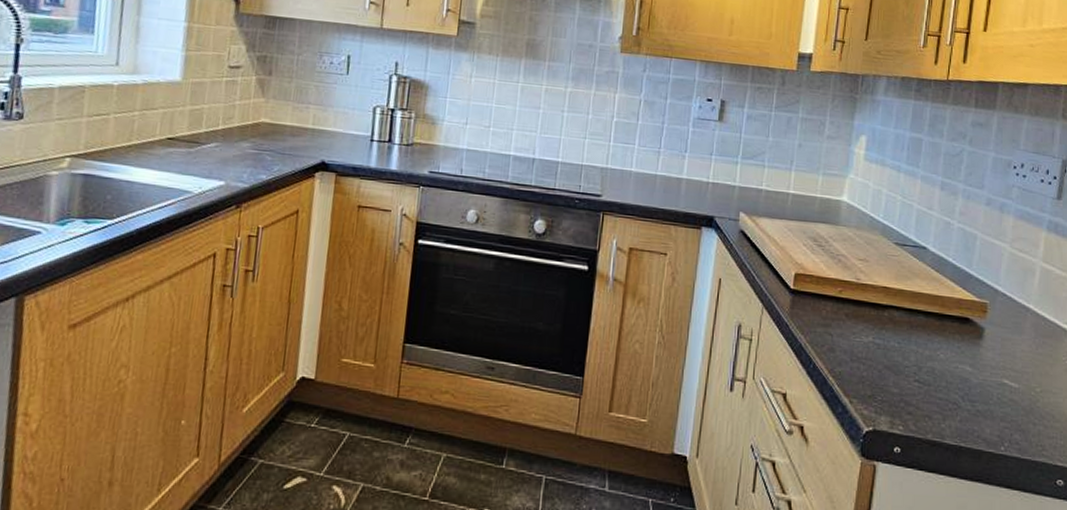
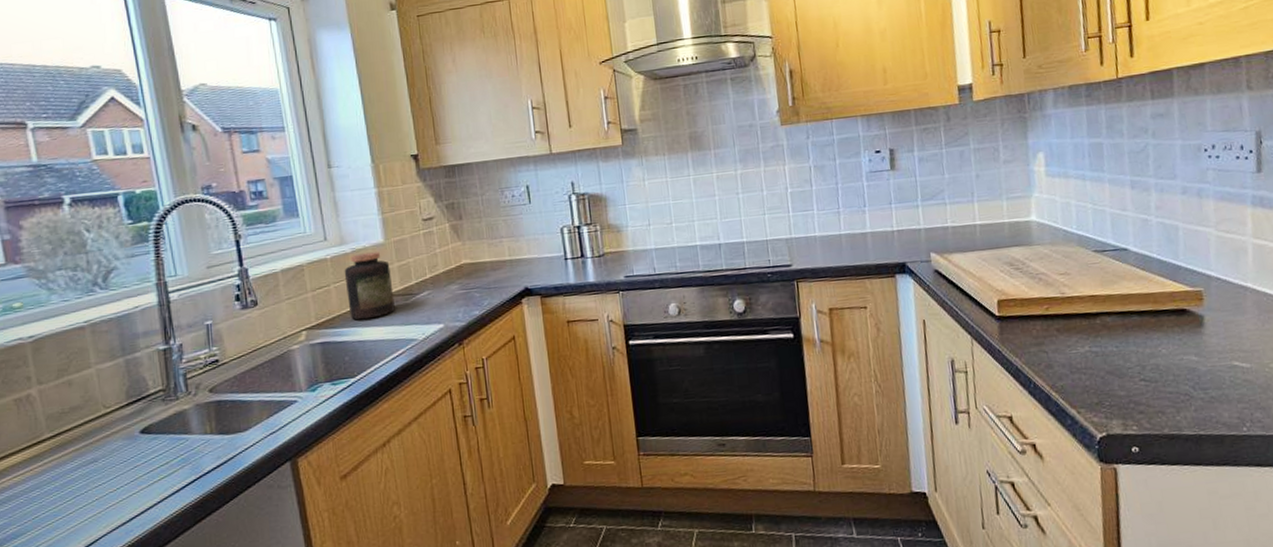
jar: none [124,87,182,160] -> present [344,252,395,320]

